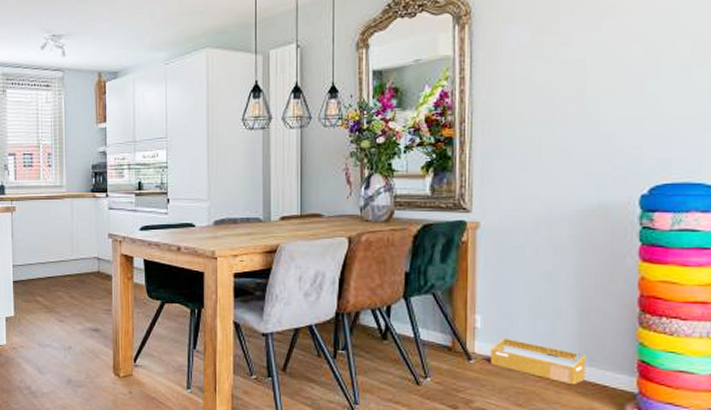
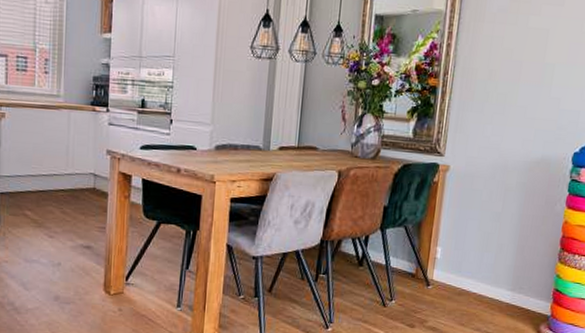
basket: present [491,337,587,385] -> none [444,267,518,309]

